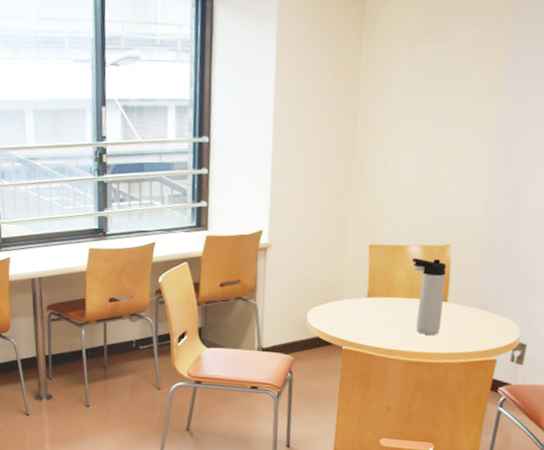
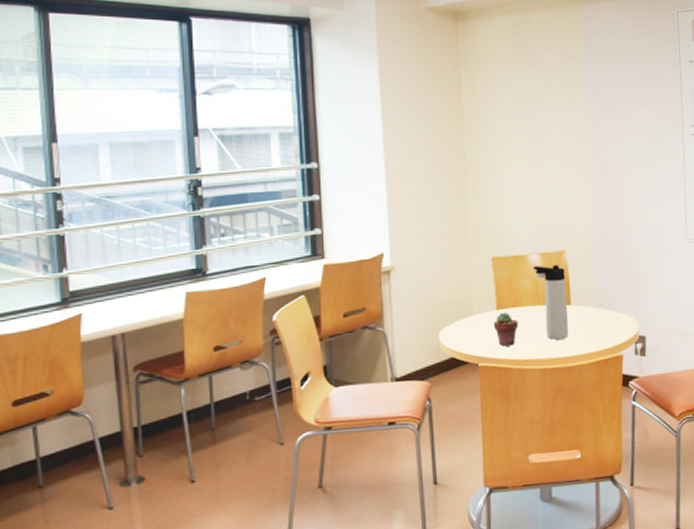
potted succulent: none [362,300,388,334] -> present [493,312,518,347]

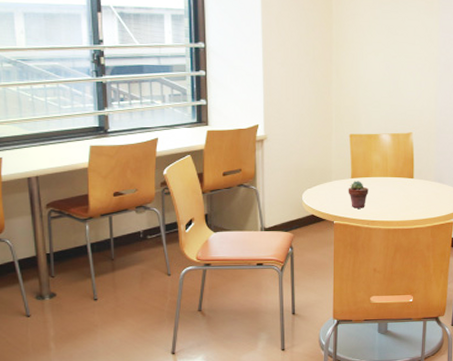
thermos bottle: present [534,265,569,340] -> none [384,144,410,206]

